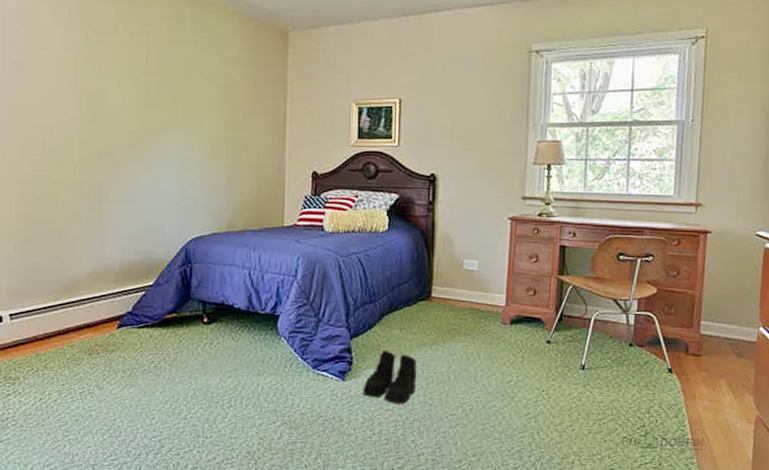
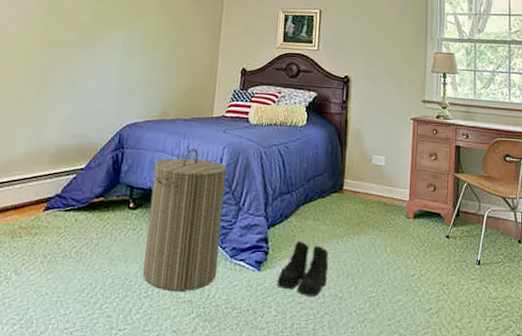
laundry hamper: none [223,260,303,401] -> present [142,148,227,291]

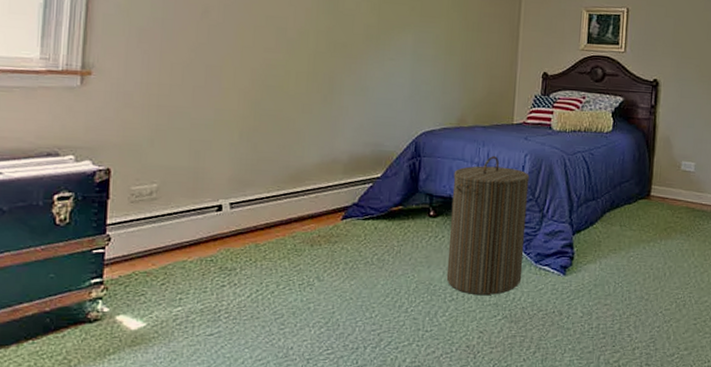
boots: present [277,240,329,297] -> none [582,245,635,299]

